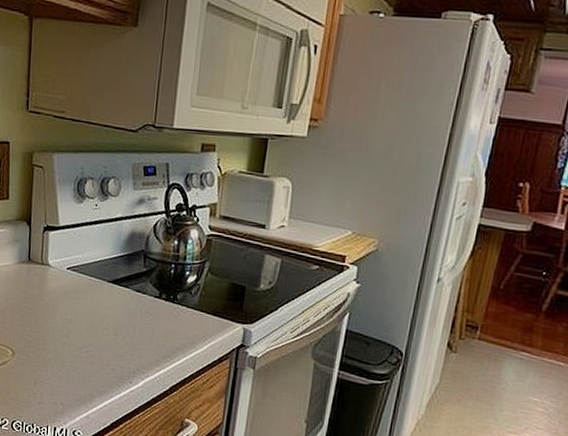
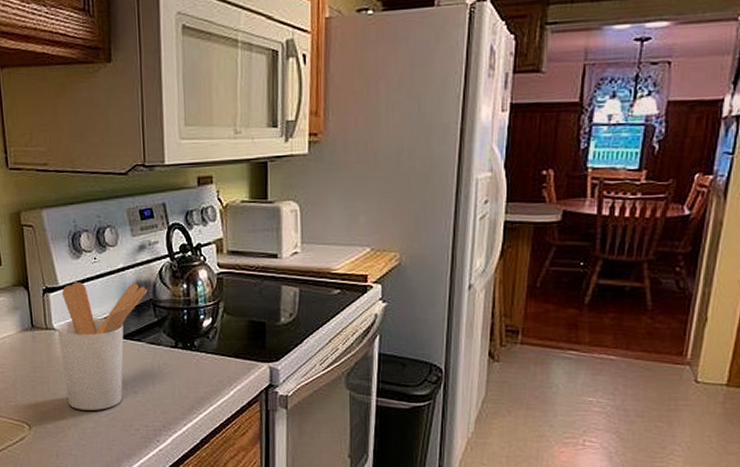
utensil holder: none [51,224,141,347] -> present [57,282,148,410]

